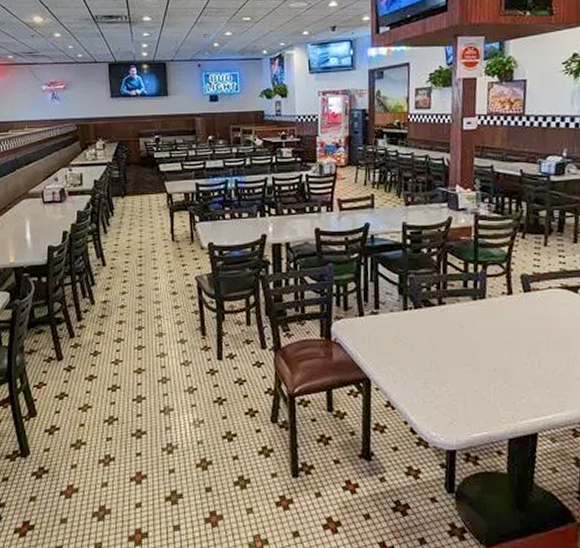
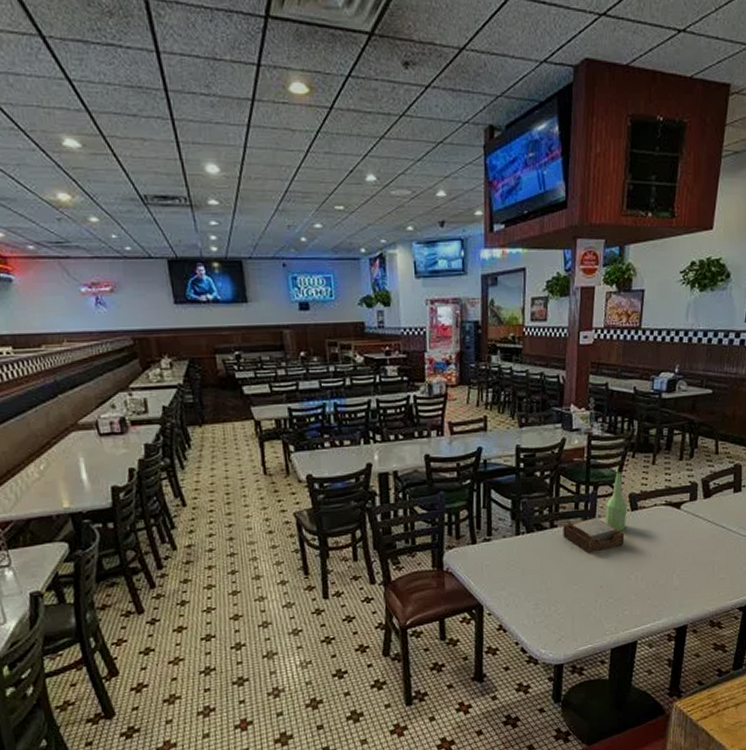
napkin holder: none [451,297,518,333] -> present [563,518,625,553]
bottle: none [495,252,520,313] -> present [605,472,627,531]

